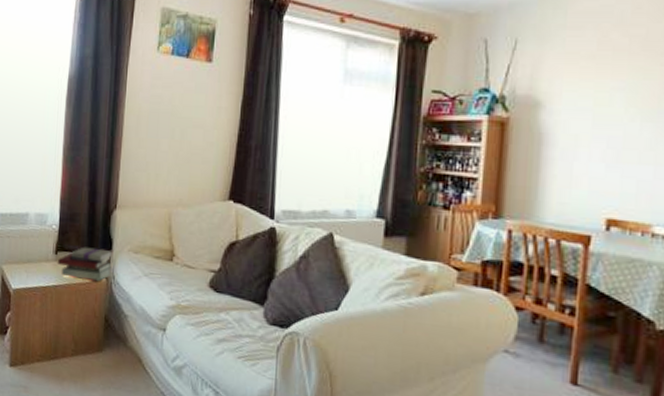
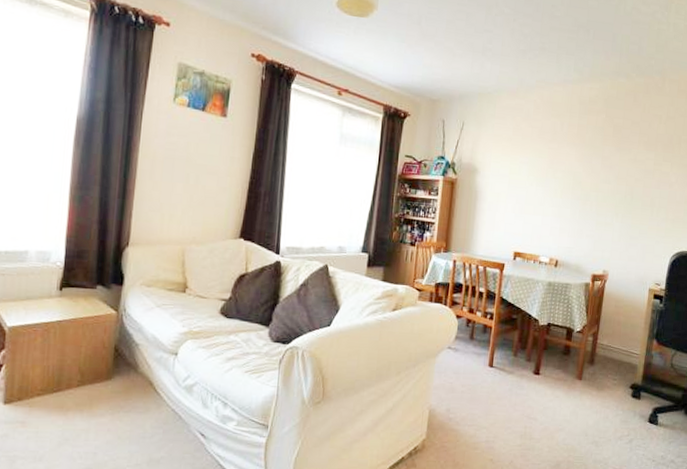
books: present [57,247,113,282] -> none [61,282,124,315]

